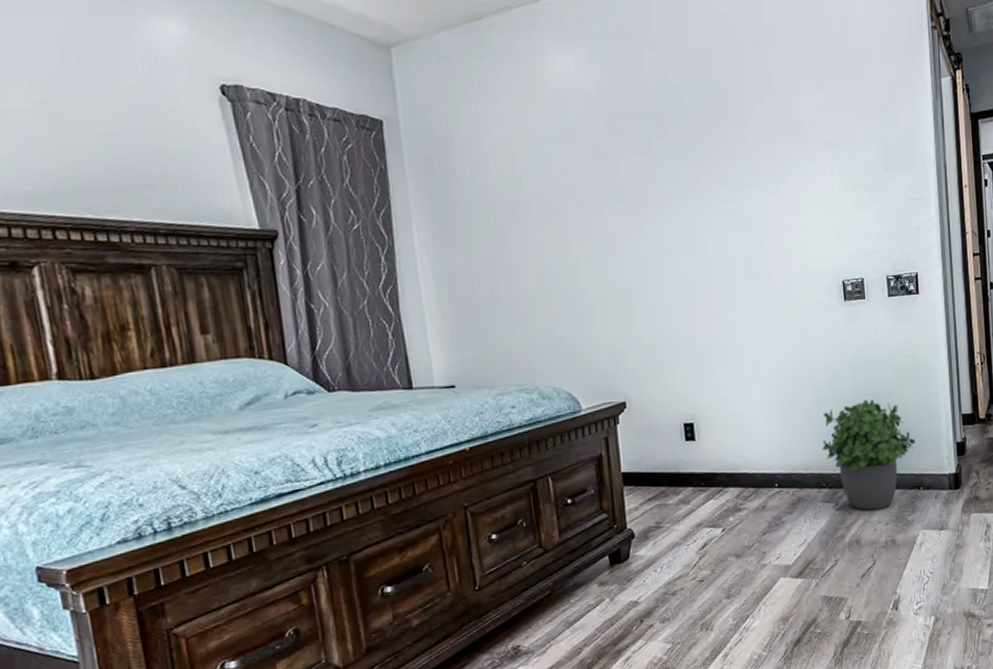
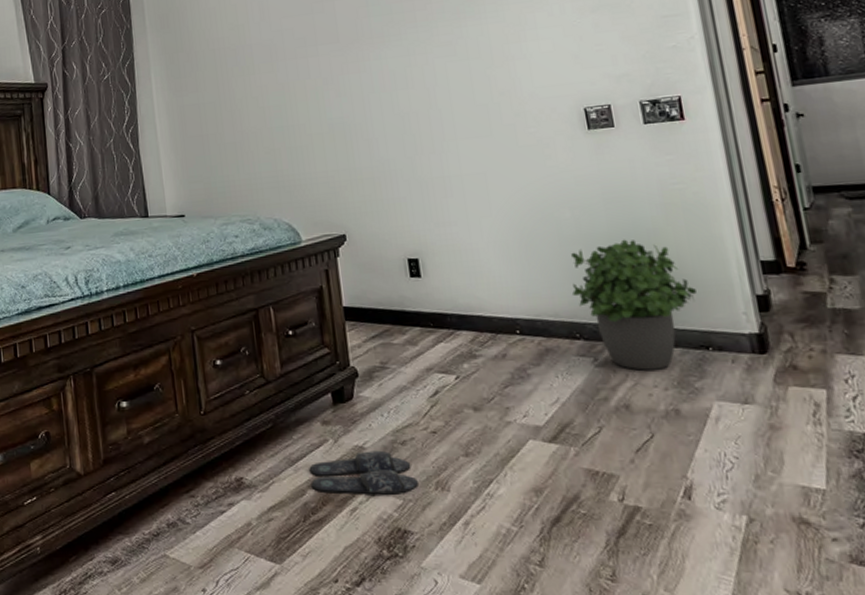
slippers: none [586,602,686,648] -> present [309,450,418,495]

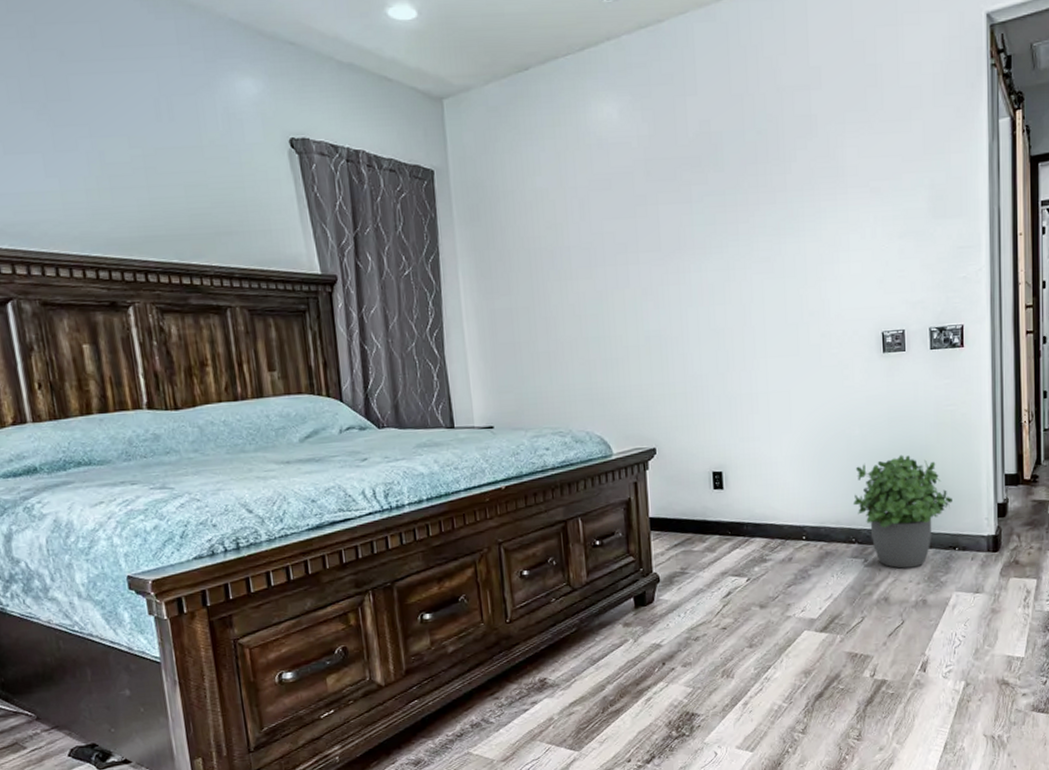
slippers: present [309,450,418,495] -> none [609,646,707,687]

